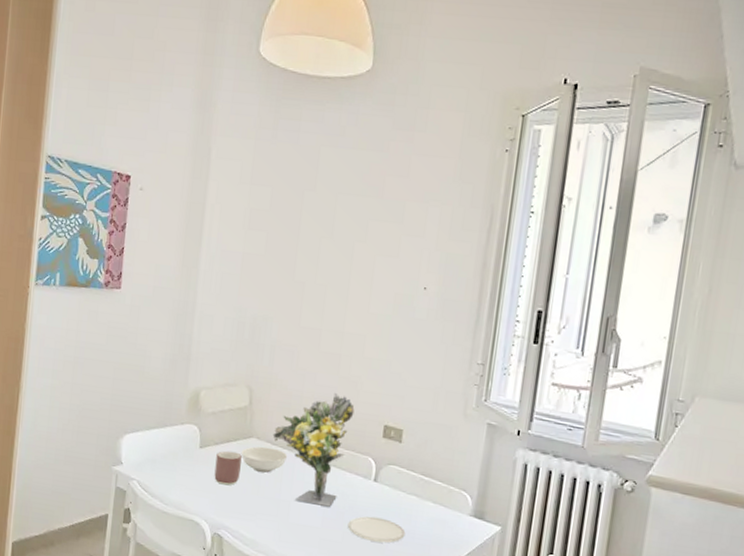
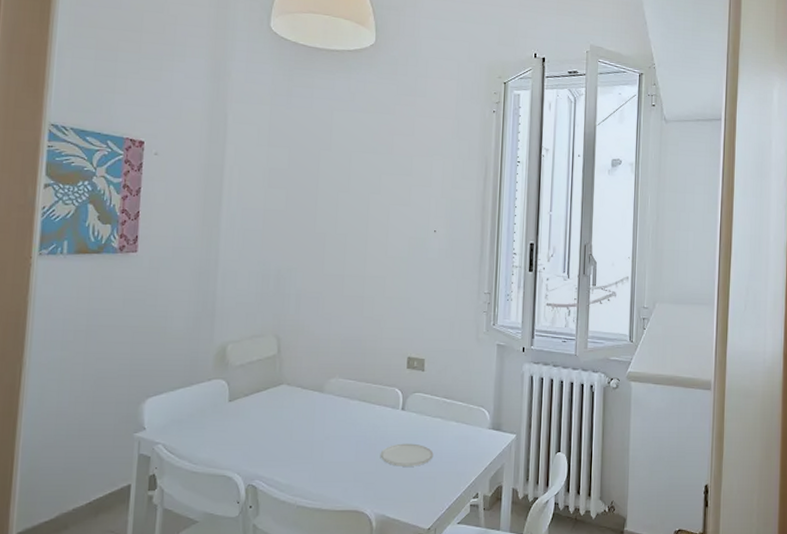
mug: present [214,450,242,486] -> none [245,400,273,435]
bowl: present [241,446,288,473] -> none [272,392,319,417]
bouquet: present [273,392,355,507] -> none [303,332,380,441]

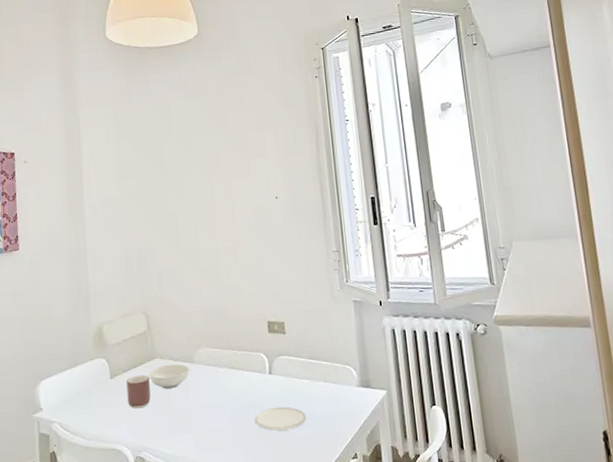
mug: none [245,400,273,435] -> present [126,375,151,409]
bowl: none [272,392,319,417] -> present [148,363,190,389]

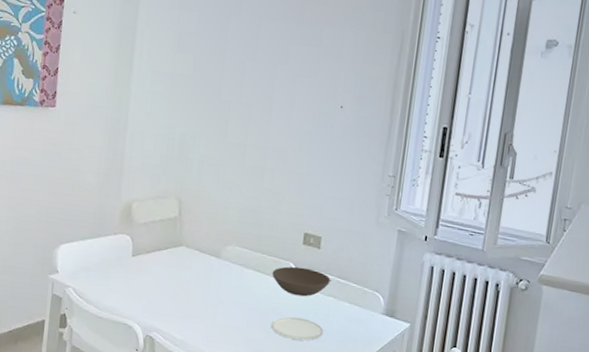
mug: present [126,375,151,409] -> none [146,258,172,291]
bowl: present [148,363,190,389] -> none [171,254,215,279]
bowl: none [245,355,302,385] -> present [272,266,331,297]

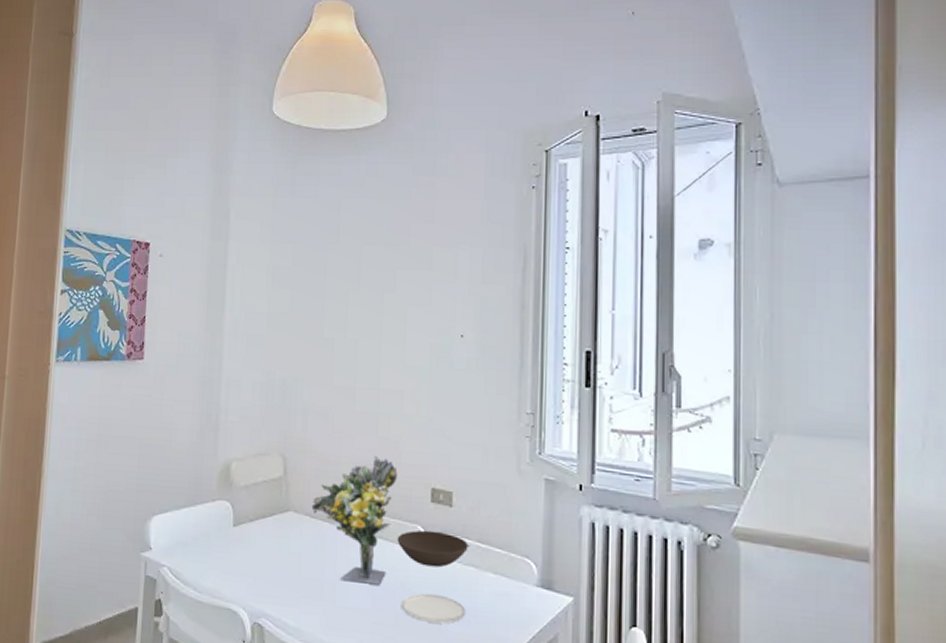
bouquet: none [201,203,277,309] -> present [311,455,398,585]

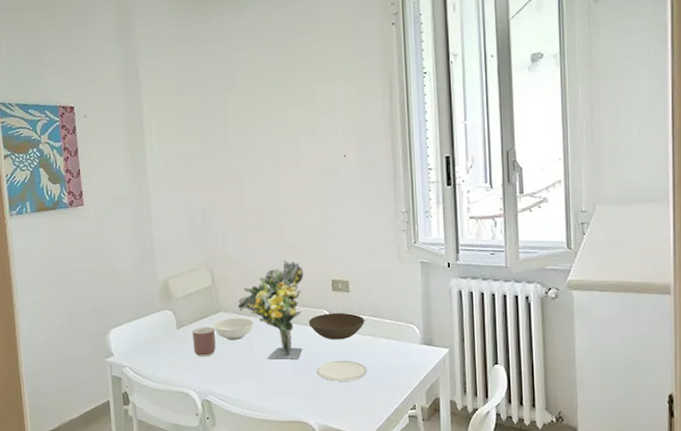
mug: none [250,527,279,567] -> present [192,327,216,357]
bowl: none [278,520,329,550] -> present [213,317,254,340]

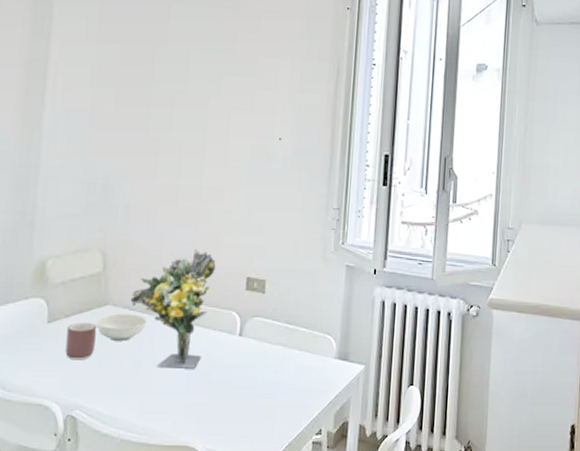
bowl: present [308,312,365,340] -> none [213,315,278,349]
plate: present [316,360,368,382] -> none [214,372,274,399]

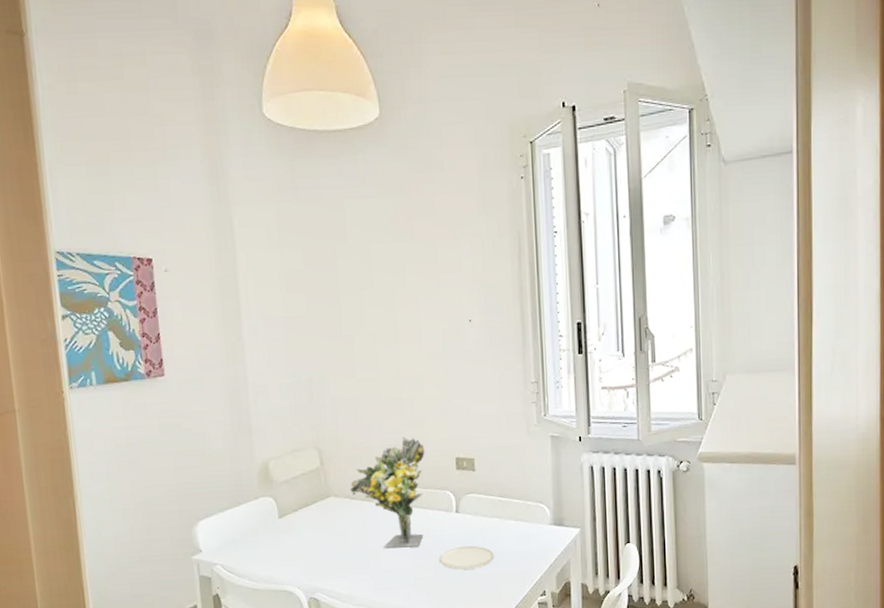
mug: present [65,322,96,360] -> none [297,514,325,549]
bowl: present [95,313,148,341] -> none [321,502,369,529]
plate: none [214,372,274,399] -> present [438,545,495,570]

